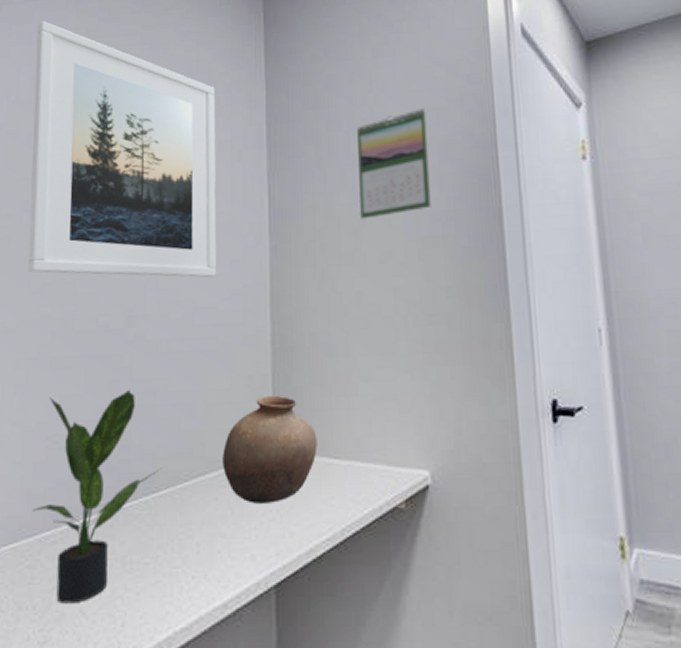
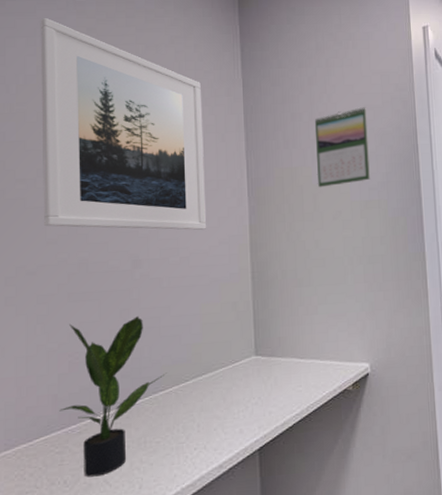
pottery: present [223,395,317,504] -> none [216,316,288,394]

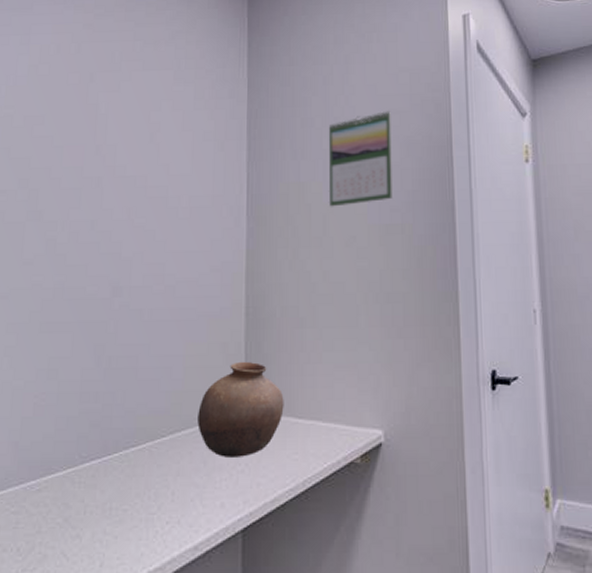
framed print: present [40,17,207,231] -> none [21,13,201,255]
potted plant: present [59,315,167,477] -> none [19,353,141,546]
pottery: none [216,316,288,394] -> present [197,361,284,457]

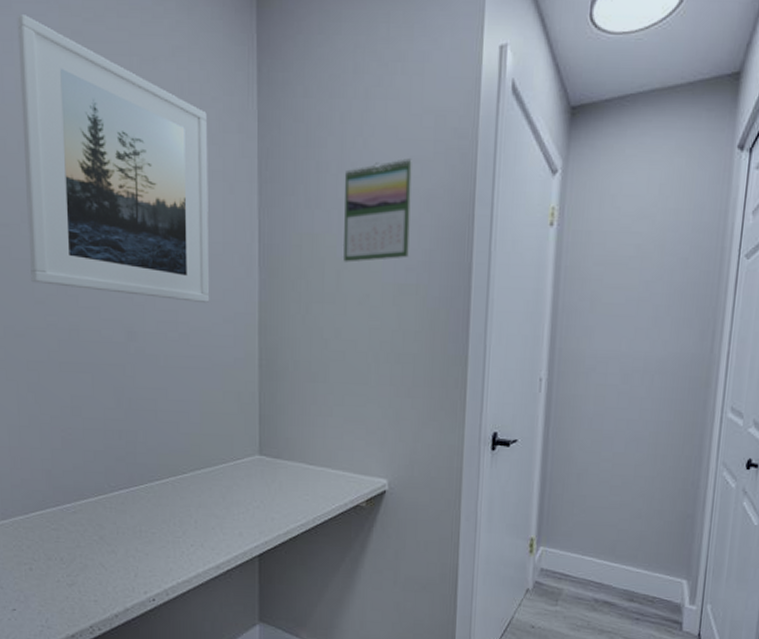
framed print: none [21,13,201,255] -> present [17,13,210,304]
pottery: present [197,361,284,457] -> none [216,410,296,495]

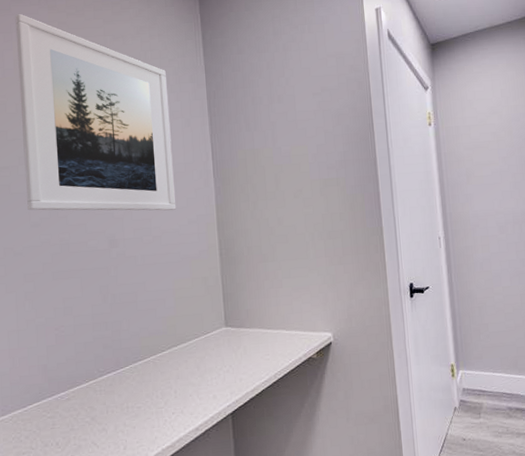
calendar: present [342,157,413,263] -> none [274,88,328,168]

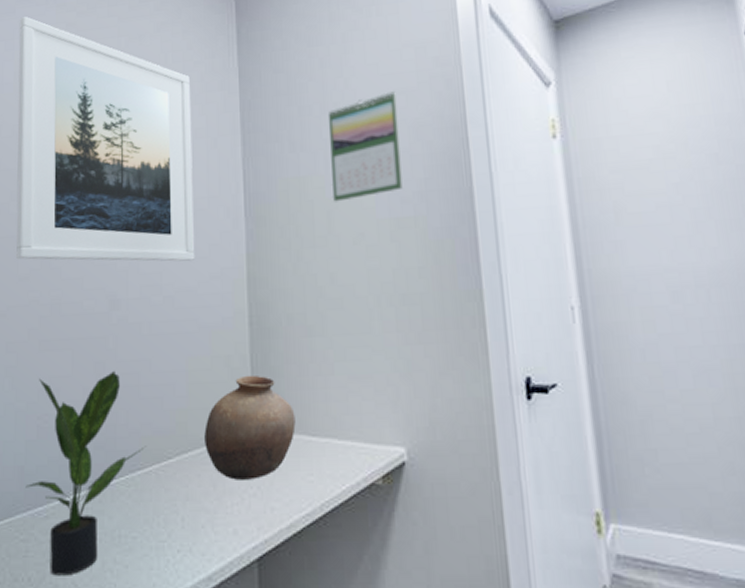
potted plant: none [49,291,145,439] -> present [25,370,146,576]
pottery: none [189,290,256,363] -> present [204,375,296,480]
calendar: none [274,88,328,168] -> present [327,90,403,202]

